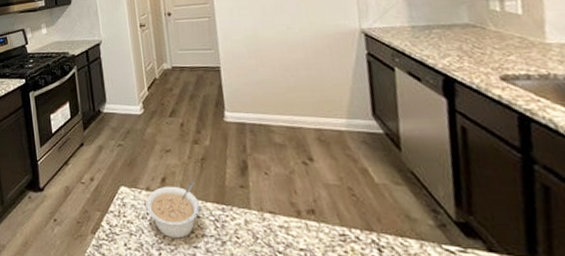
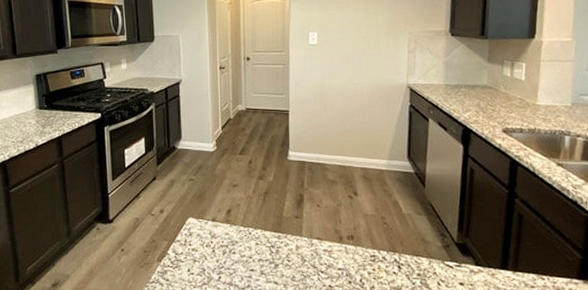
legume: present [145,182,201,239] -> none [211,213,260,263]

